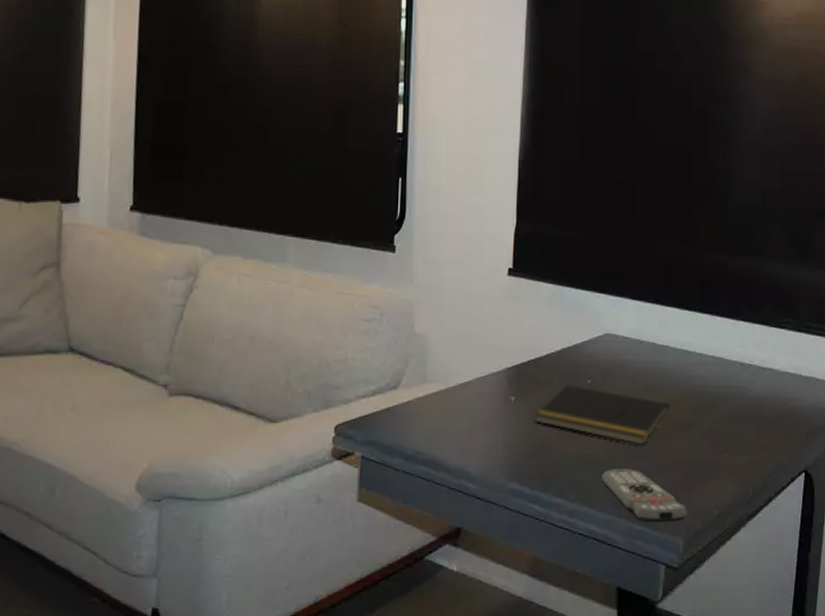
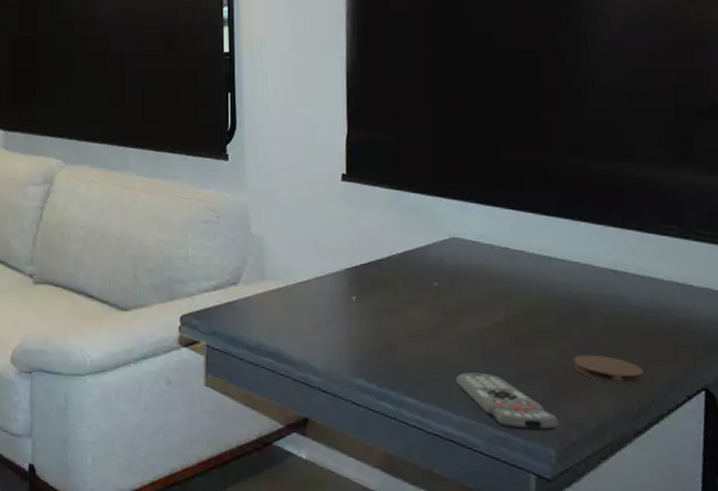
notepad: present [535,384,670,445] -> none [379,286,531,350]
coaster: none [703,445,759,470] -> present [573,355,644,384]

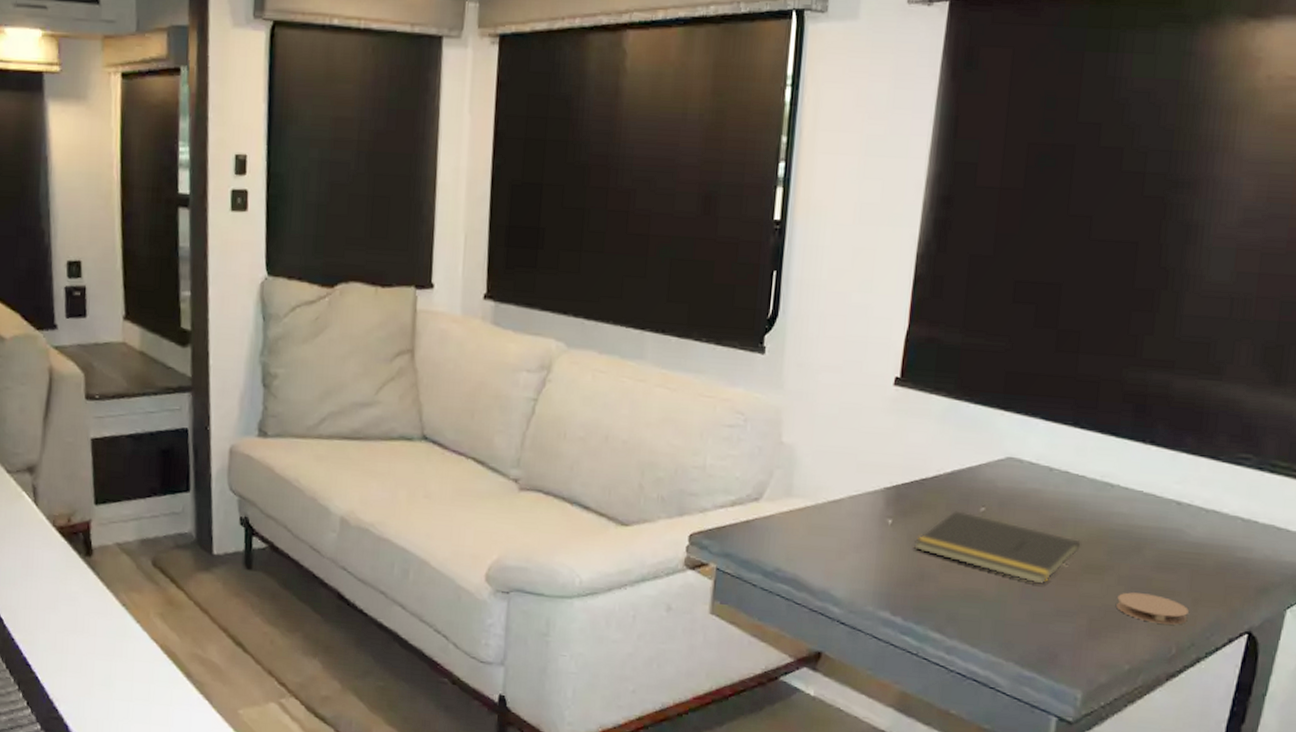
notepad: none [379,286,531,350] -> present [914,510,1081,584]
remote control: present [456,372,560,431] -> none [989,607,1091,672]

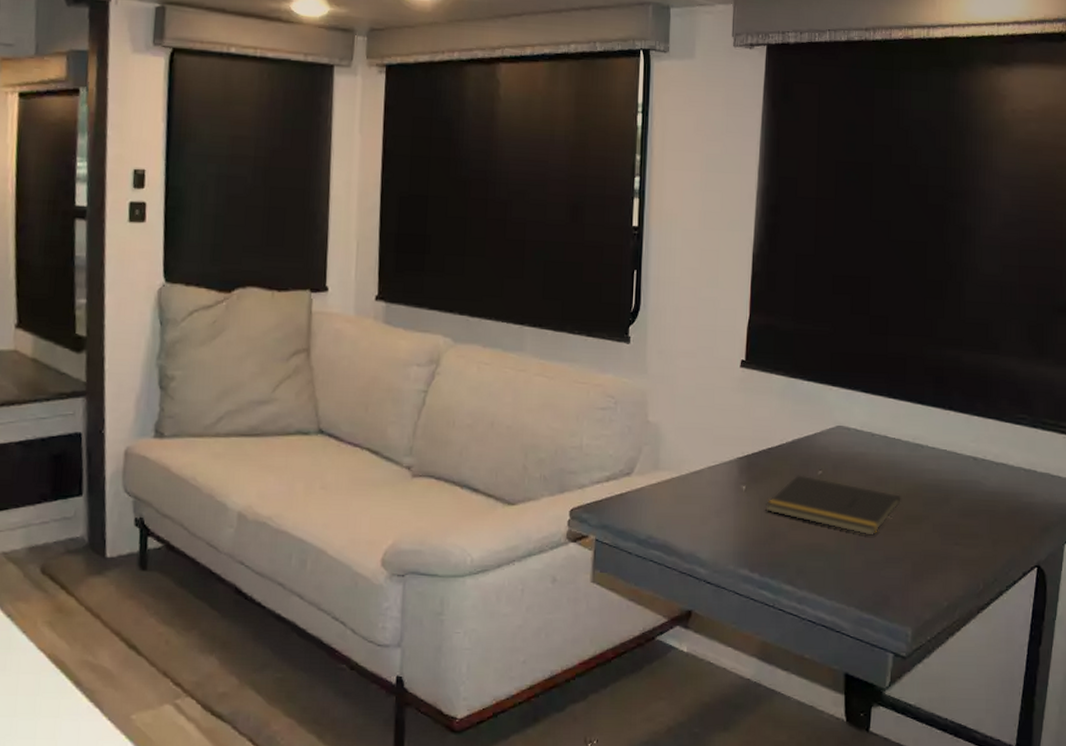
coaster: present [1116,592,1189,625] -> none [933,538,990,564]

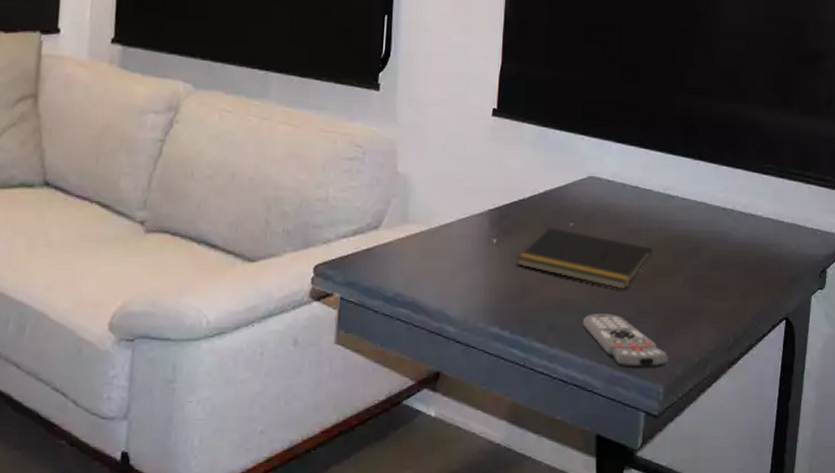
remote control: none [832,558,917,612] -> present [583,314,669,369]

